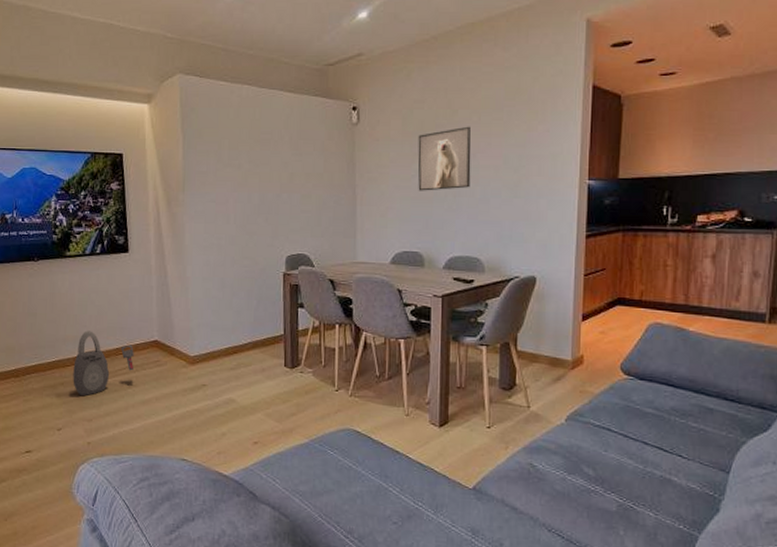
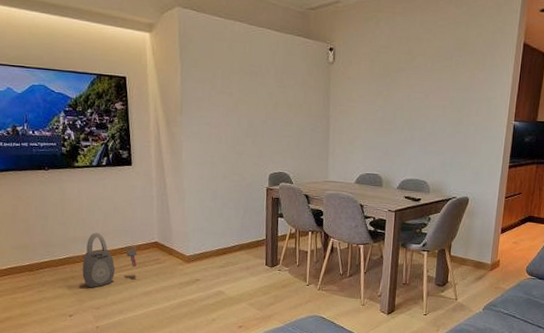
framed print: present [418,126,471,191] -> none [380,71,426,124]

